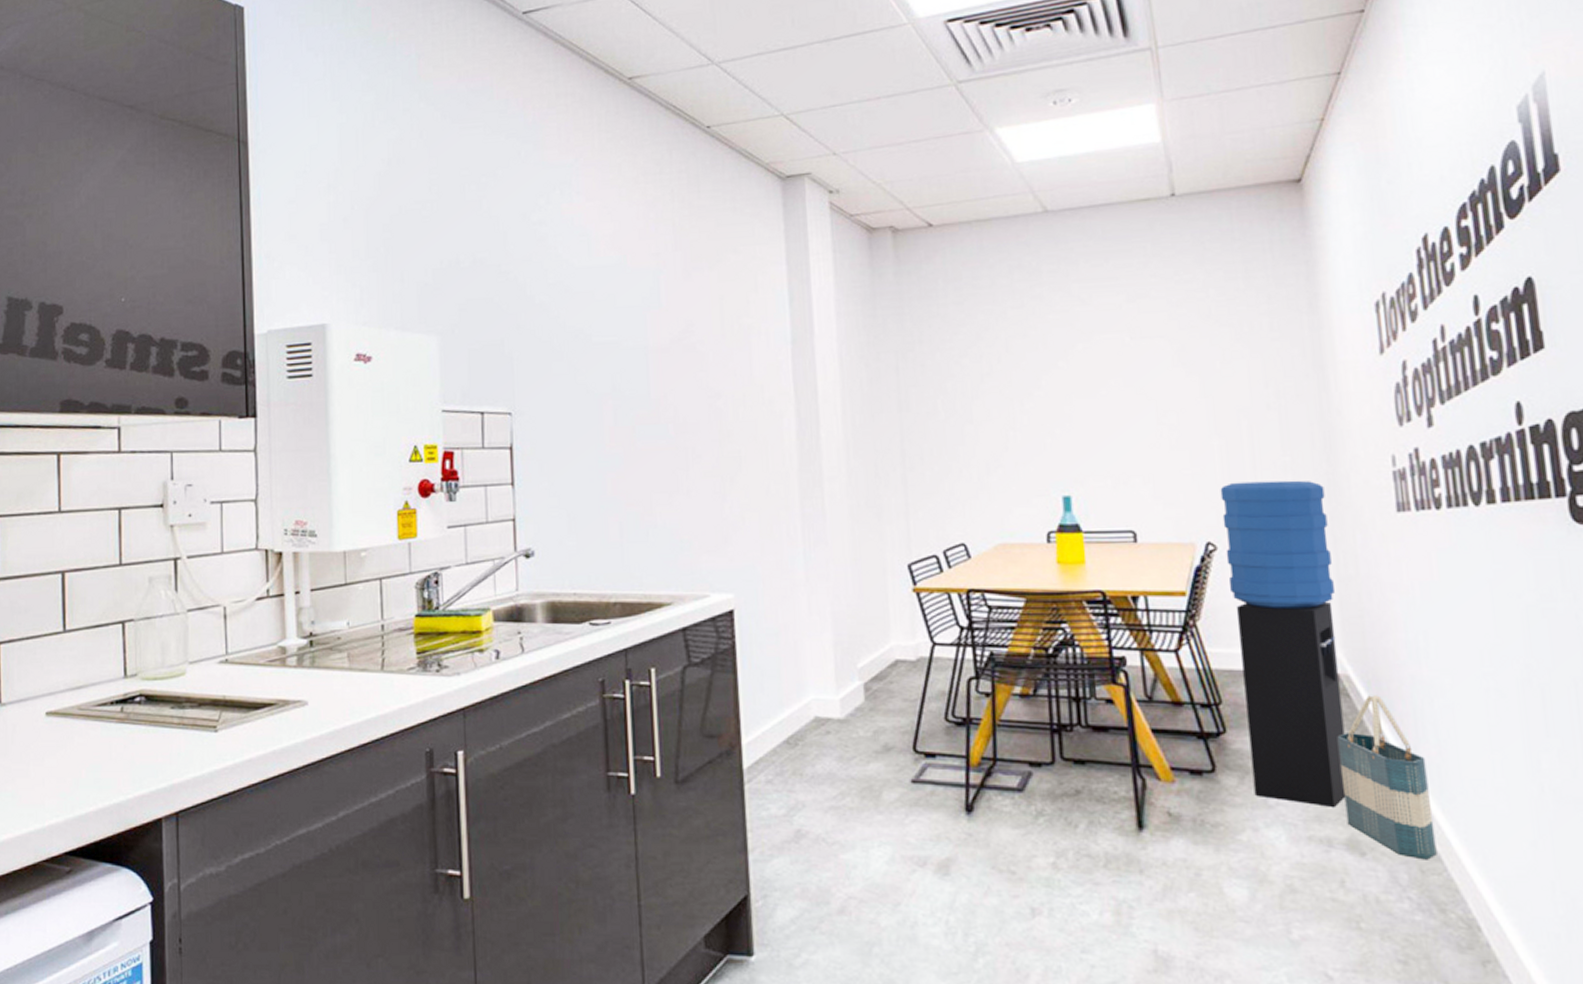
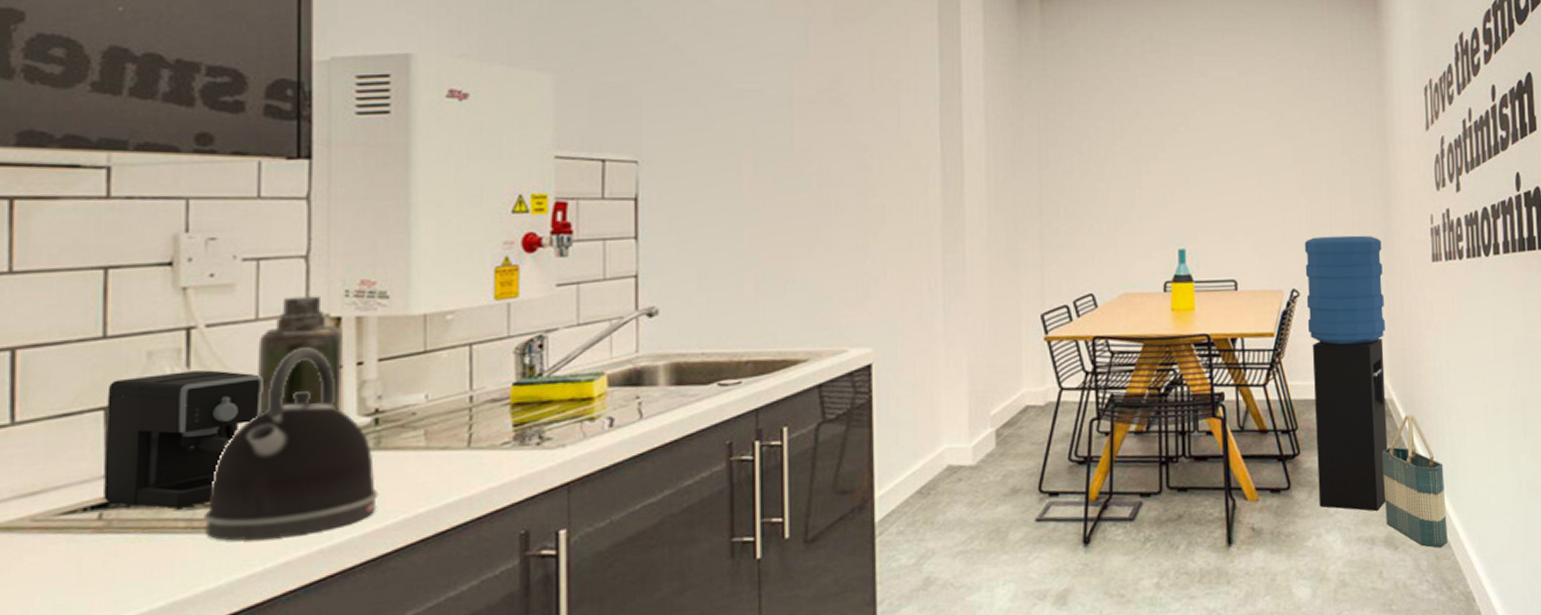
coffee maker: none [123,594,227,707] -> present [104,370,262,509]
kettle: none [190,578,315,739] -> present [203,347,379,541]
canister: none [224,534,285,633] -> present [258,296,342,415]

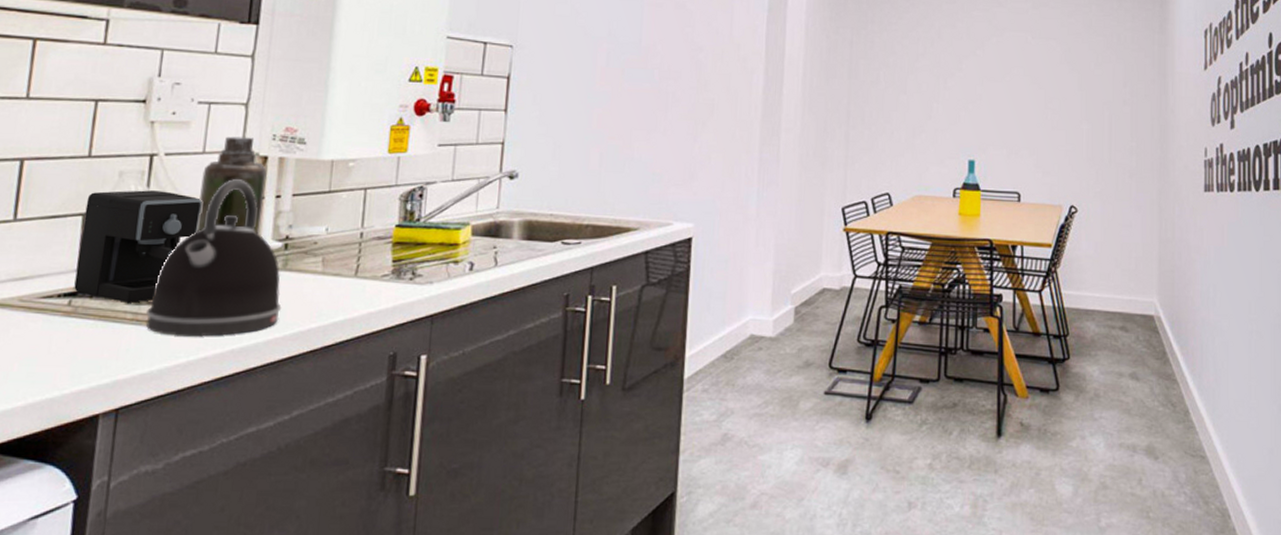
water cooler: present [1304,235,1388,511] -> none [1083,159,1157,420]
tote bag: present [1382,414,1448,548] -> none [1147,333,1207,463]

